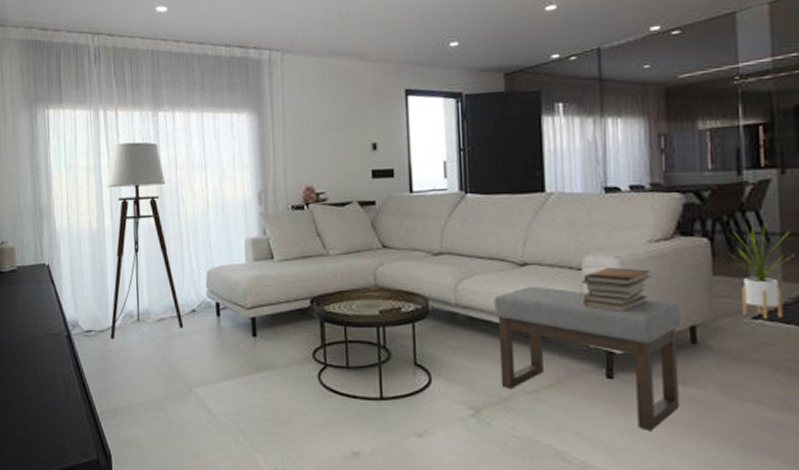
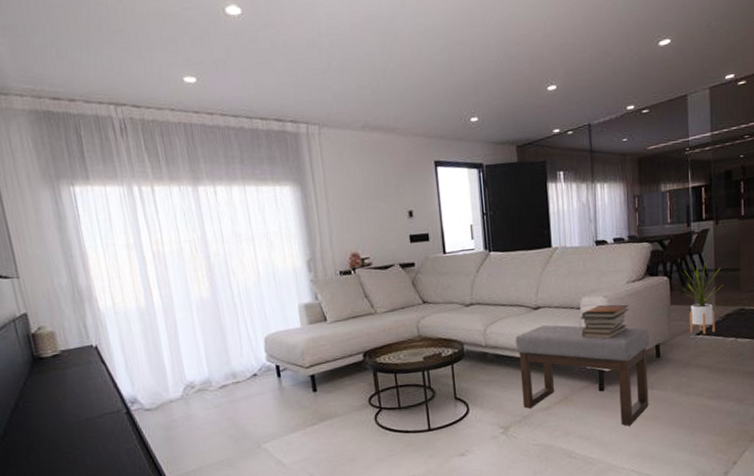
floor lamp: present [82,142,184,340] -> none [142,217,247,411]

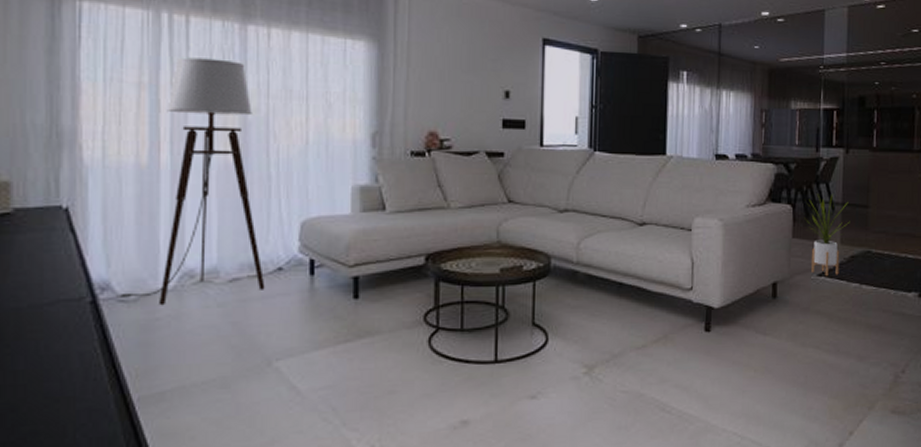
floor lamp: none [142,217,247,411] -> present [116,57,265,306]
ottoman: present [515,324,649,426] -> none [613,245,766,378]
book stack: present [581,304,629,339] -> none [690,229,747,270]

